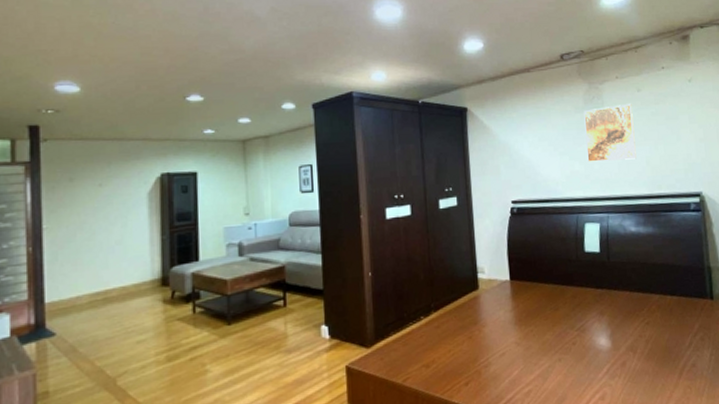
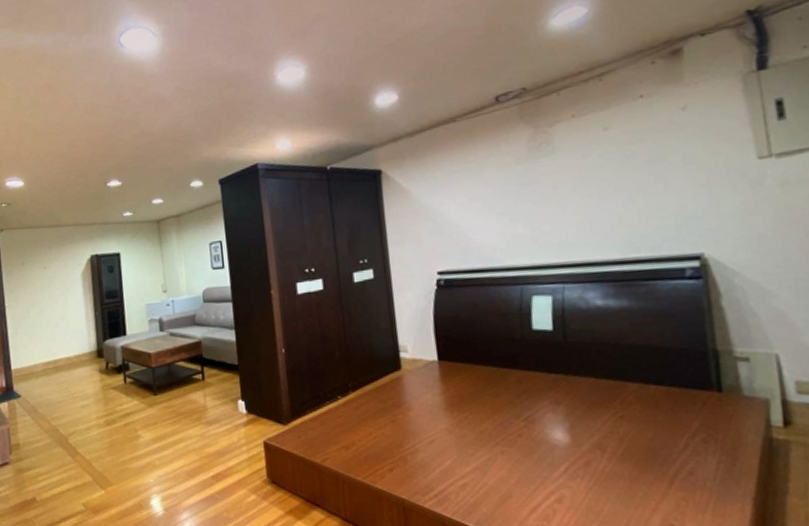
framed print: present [583,103,637,162] -> none [527,146,603,223]

